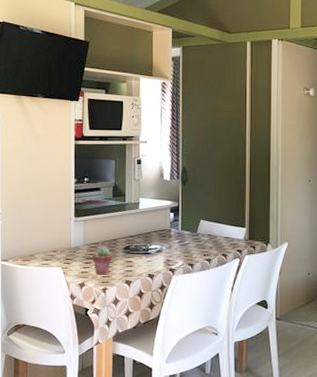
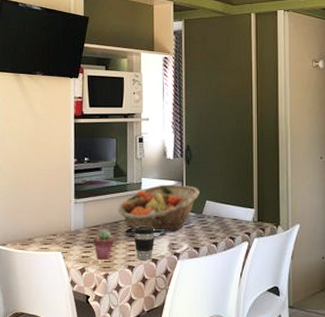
fruit basket: none [116,204,194,249] -> present [117,184,200,232]
coffee cup: none [131,244,152,275] -> present [134,226,156,260]

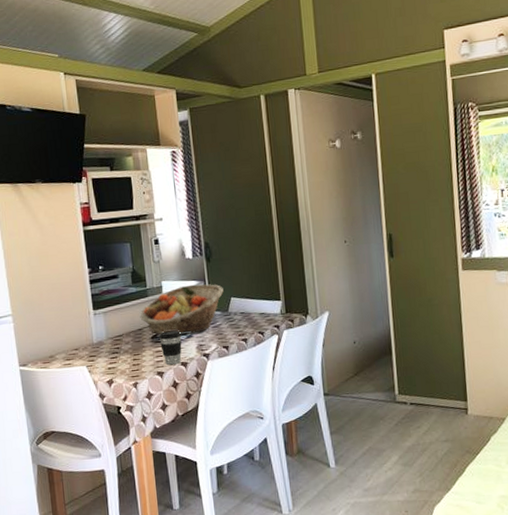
potted succulent: present [93,229,115,260] -> none [118,338,140,369]

